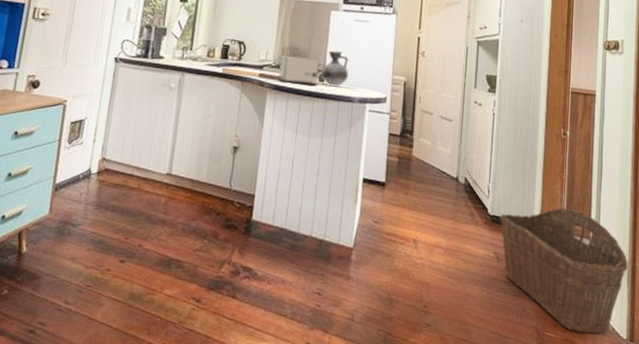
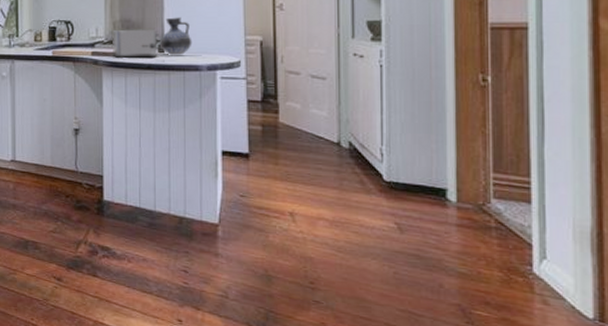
wicker basket: present [499,208,628,334] -> none [399,169,590,313]

